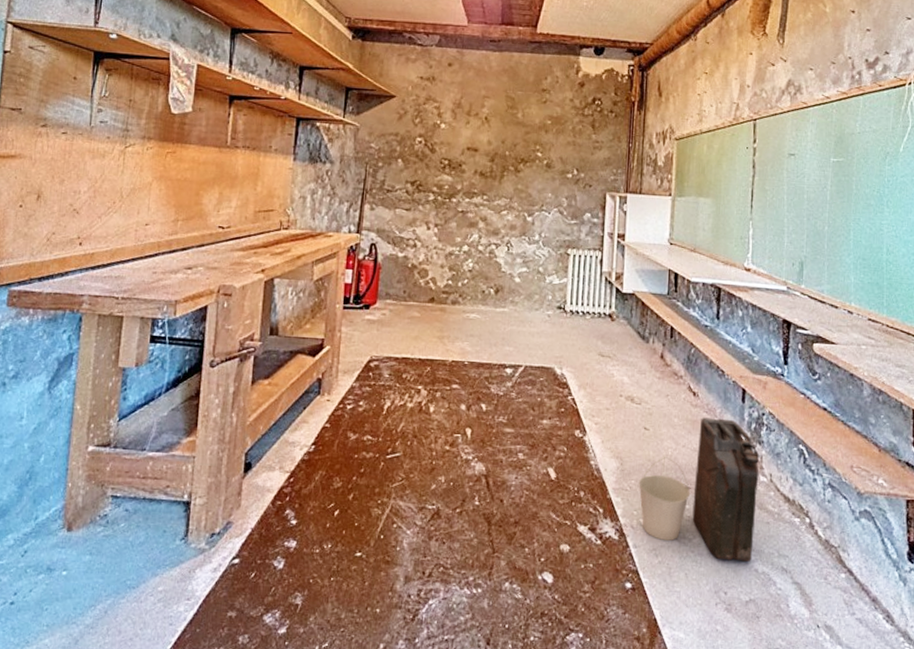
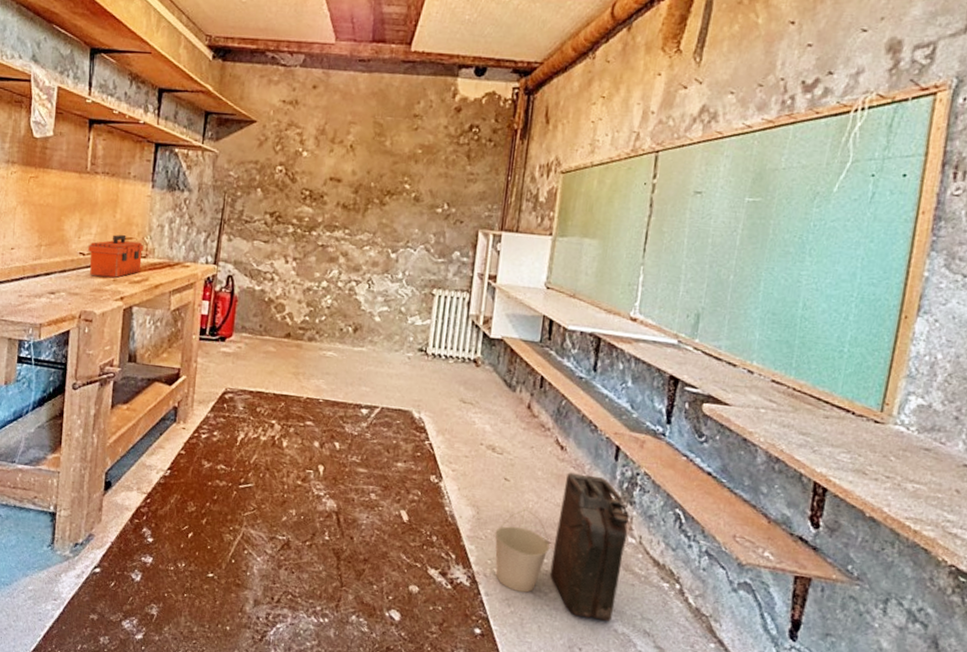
toolbox: none [227,206,286,250] -> present [88,234,144,278]

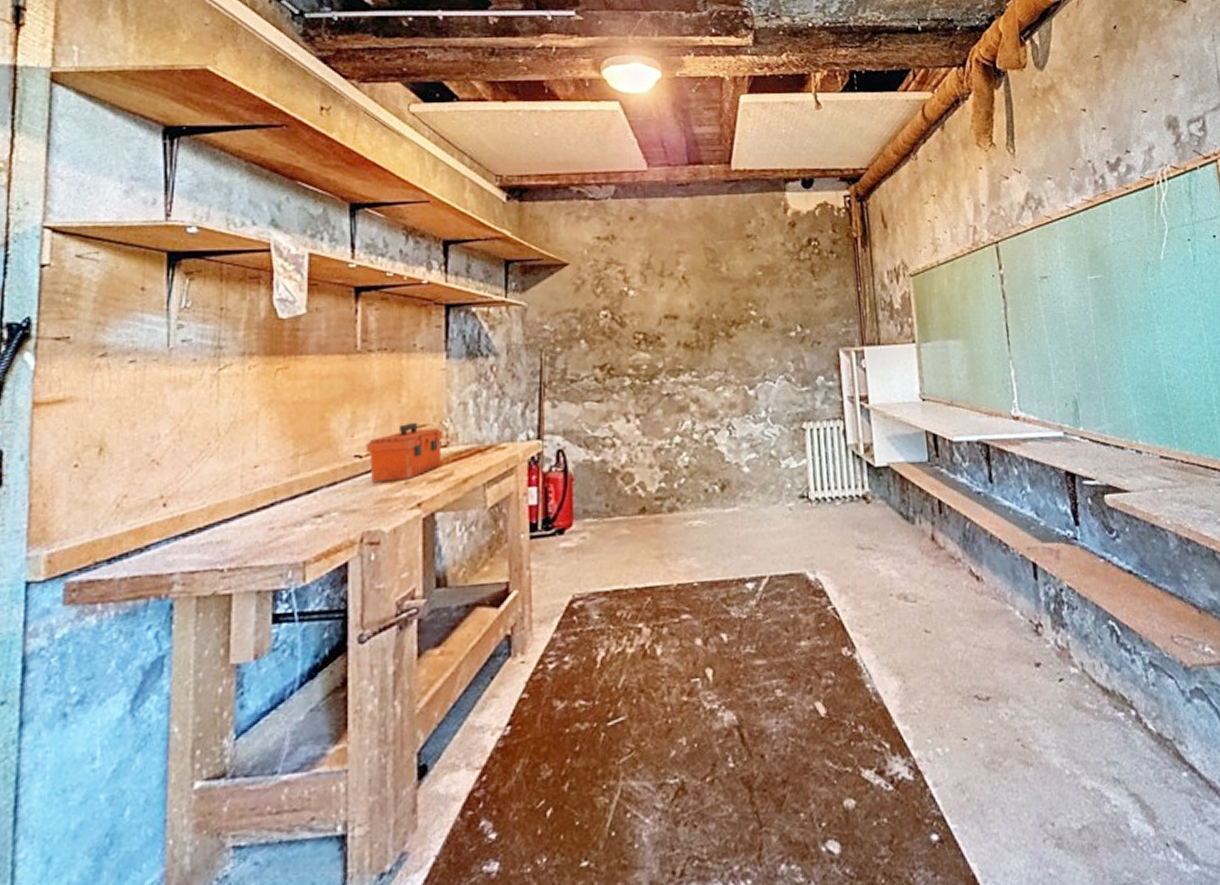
bucket: present [495,509,550,593] -> none [928,663,991,771]
jerry can: present [550,472,630,621] -> none [990,602,1077,783]

